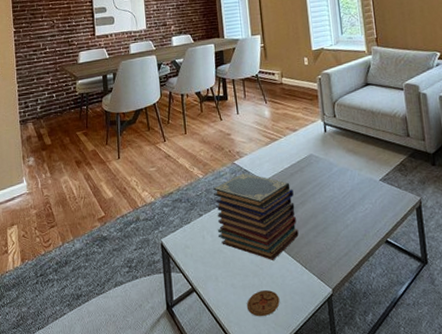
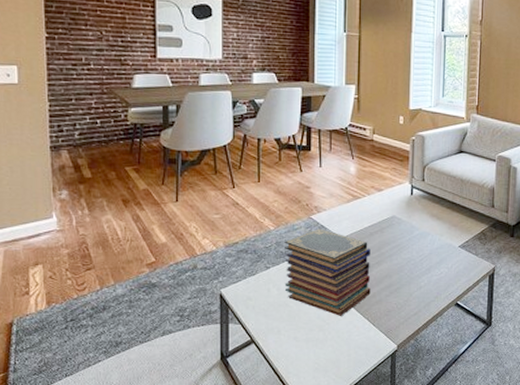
coaster: present [247,290,280,317] -> none [309,344,343,369]

